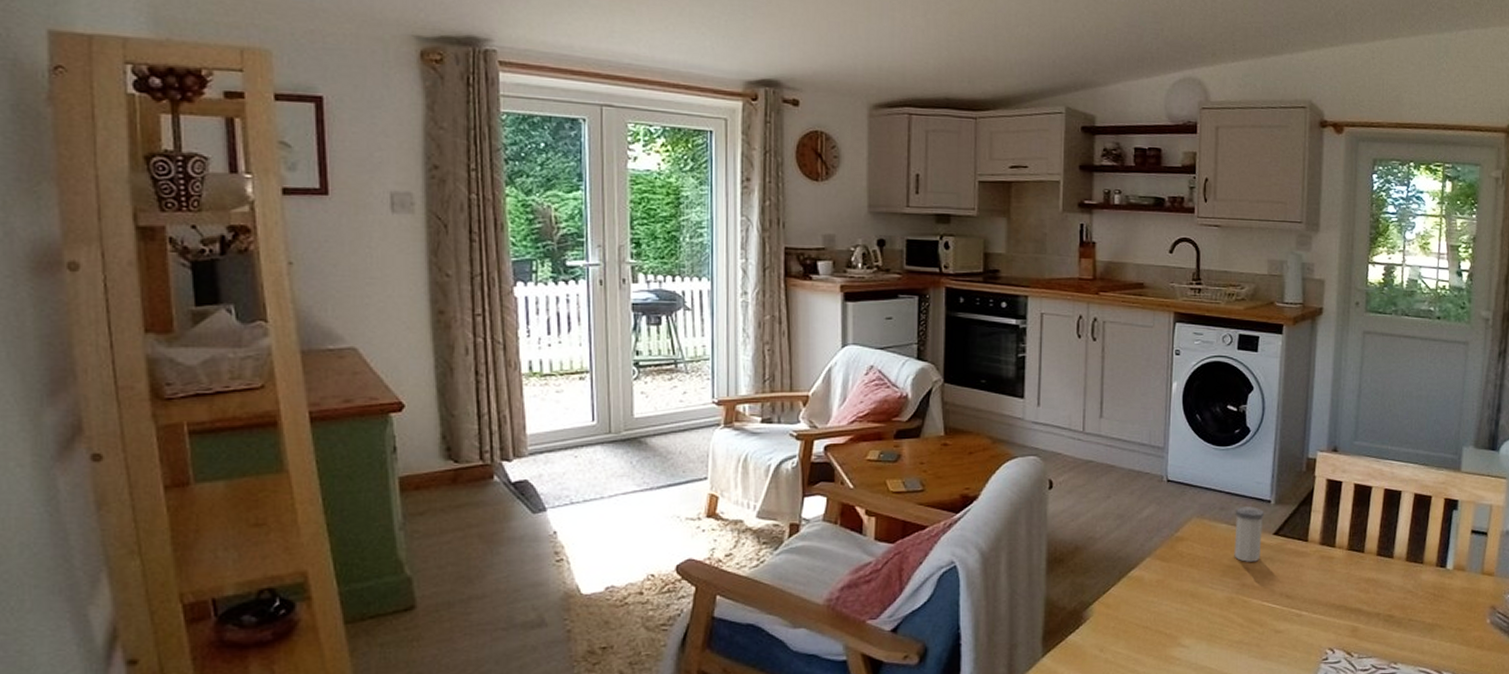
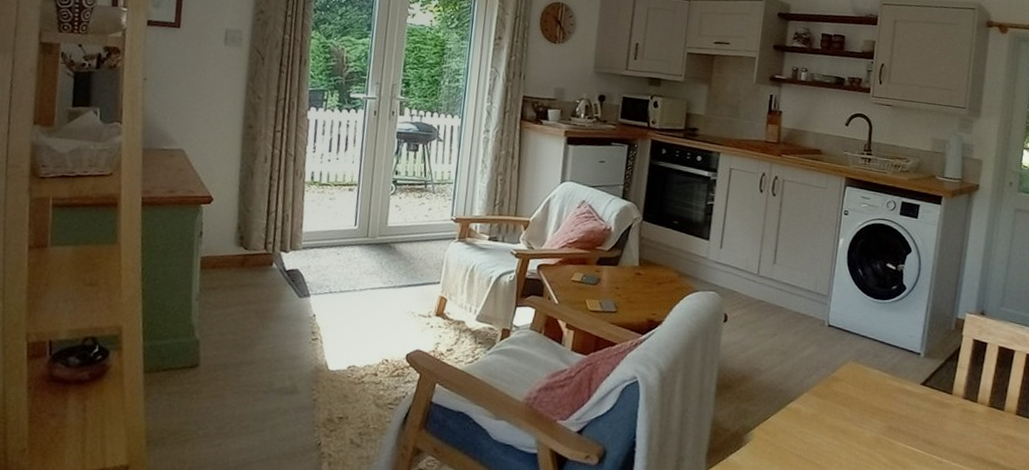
salt shaker: present [1234,507,1264,562] -> none [883,356,914,408]

